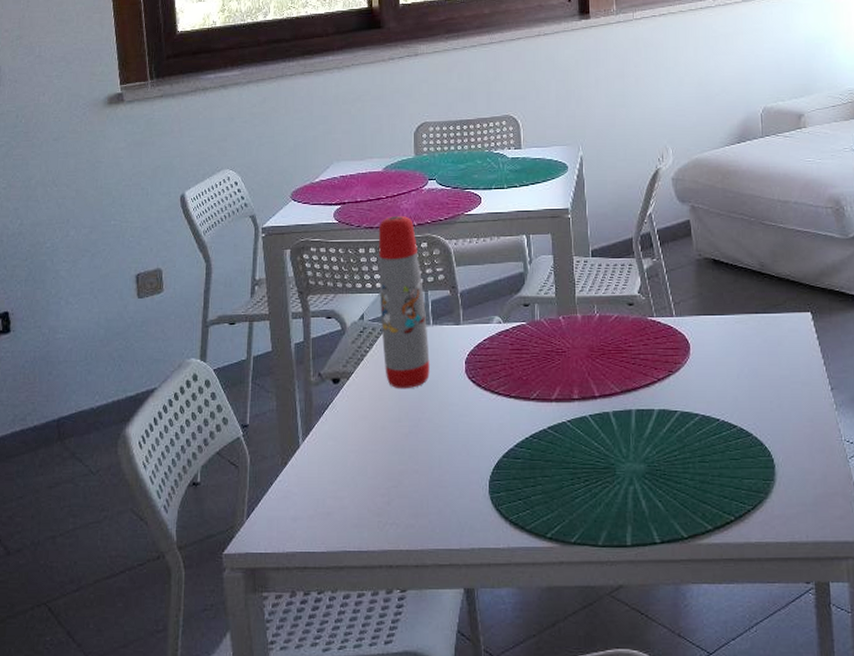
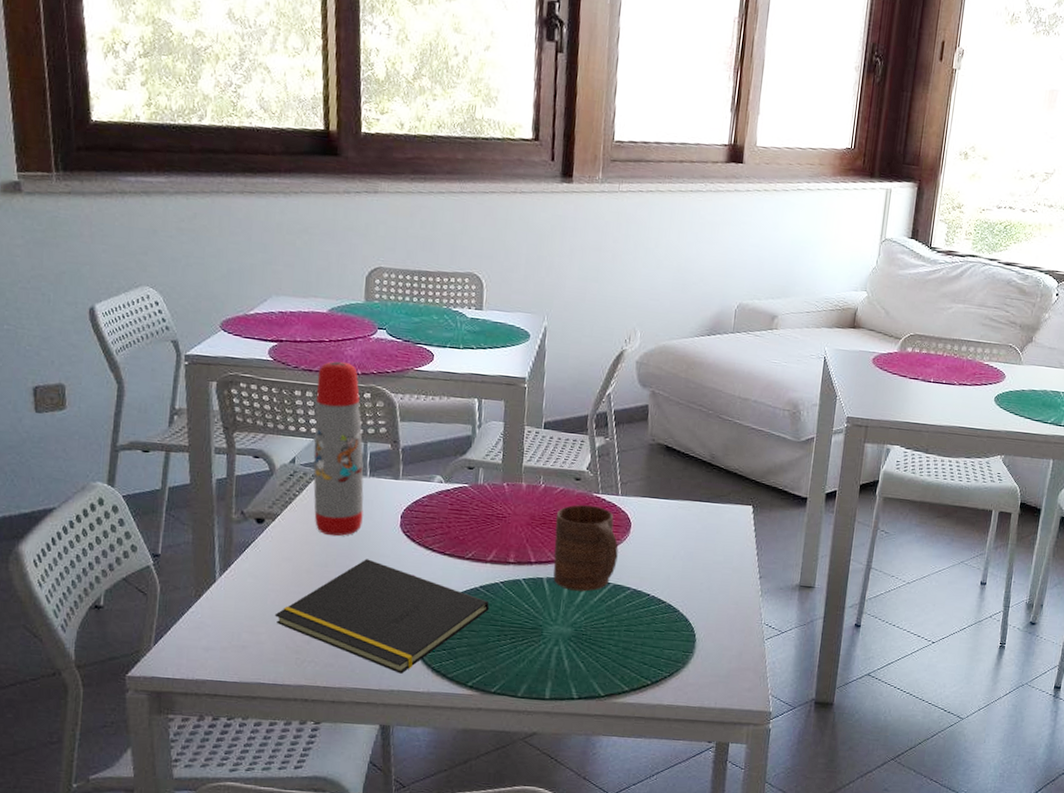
notepad: none [355,409,559,530] -> present [274,559,489,674]
cup: none [614,329,681,423] -> present [553,504,619,592]

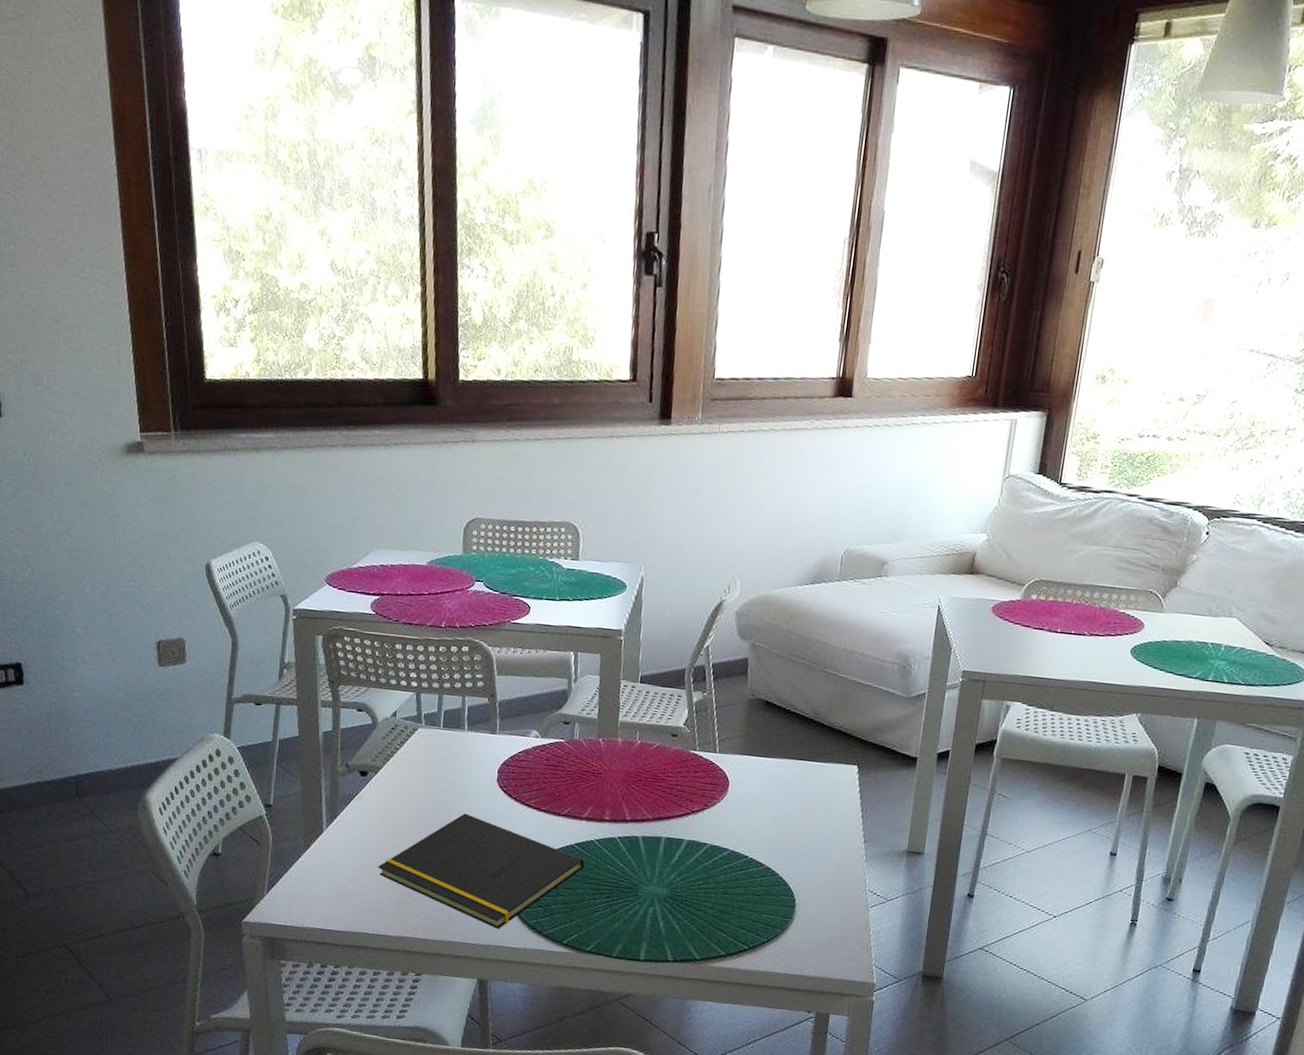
water bottle: present [313,361,364,536] -> none [413,614,462,790]
cup: present [553,504,619,592] -> none [649,762,716,852]

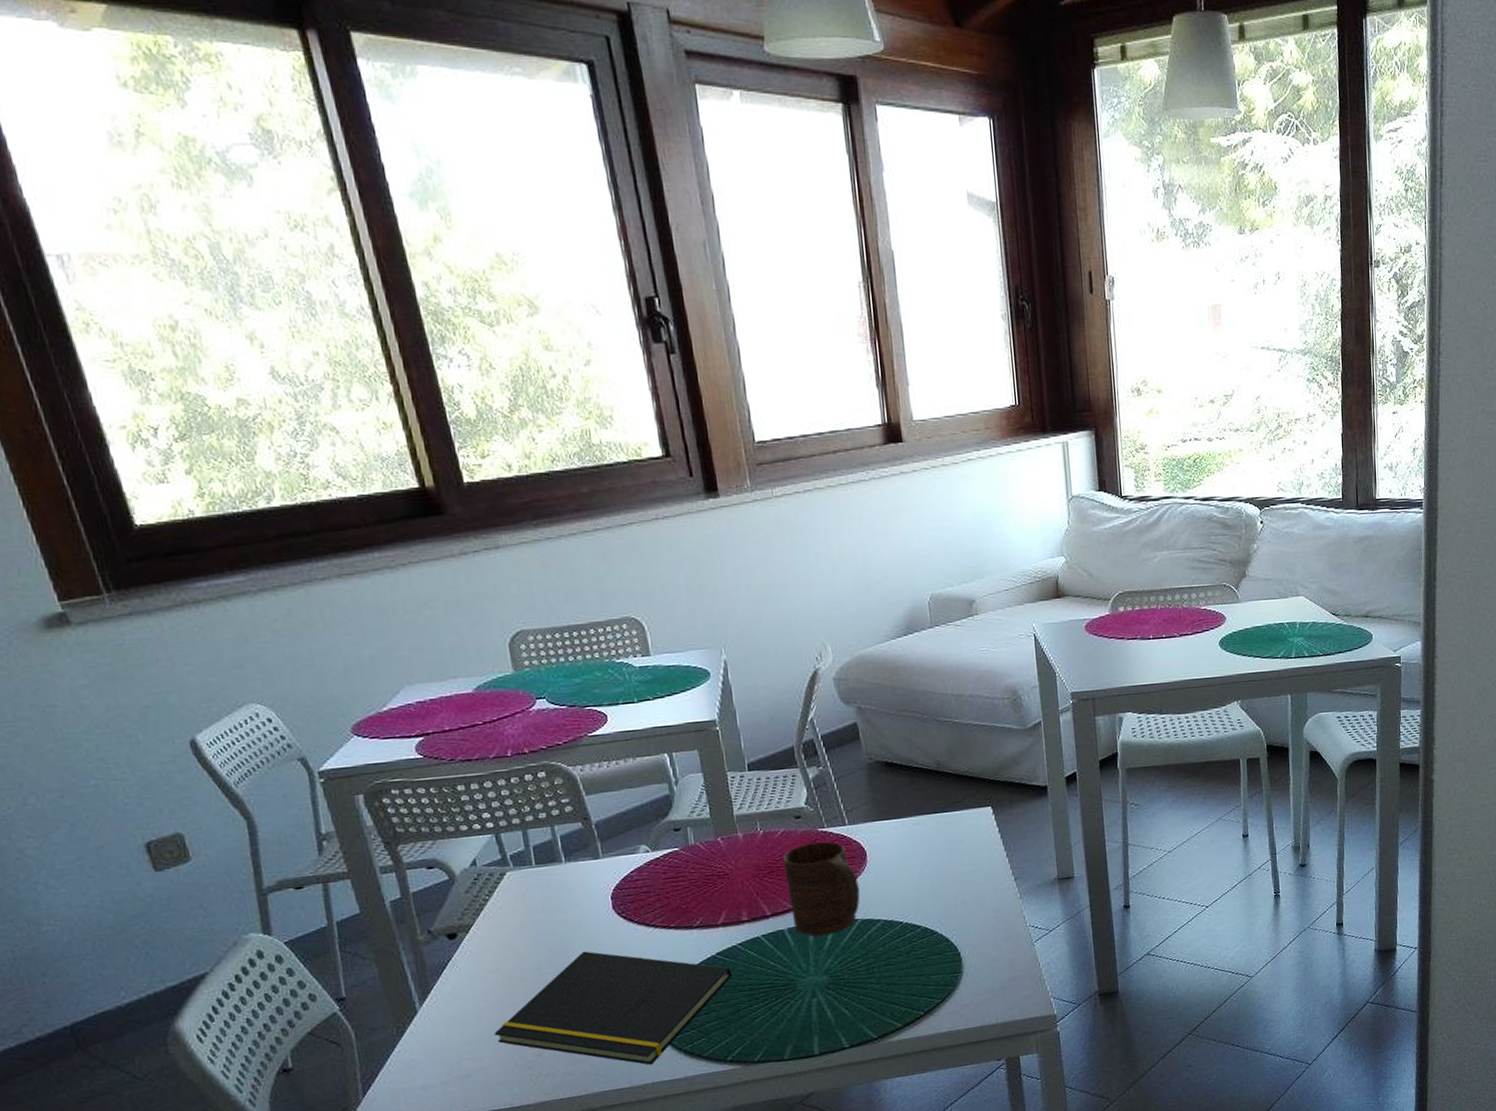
cup: none [649,762,716,852] -> present [782,841,860,937]

